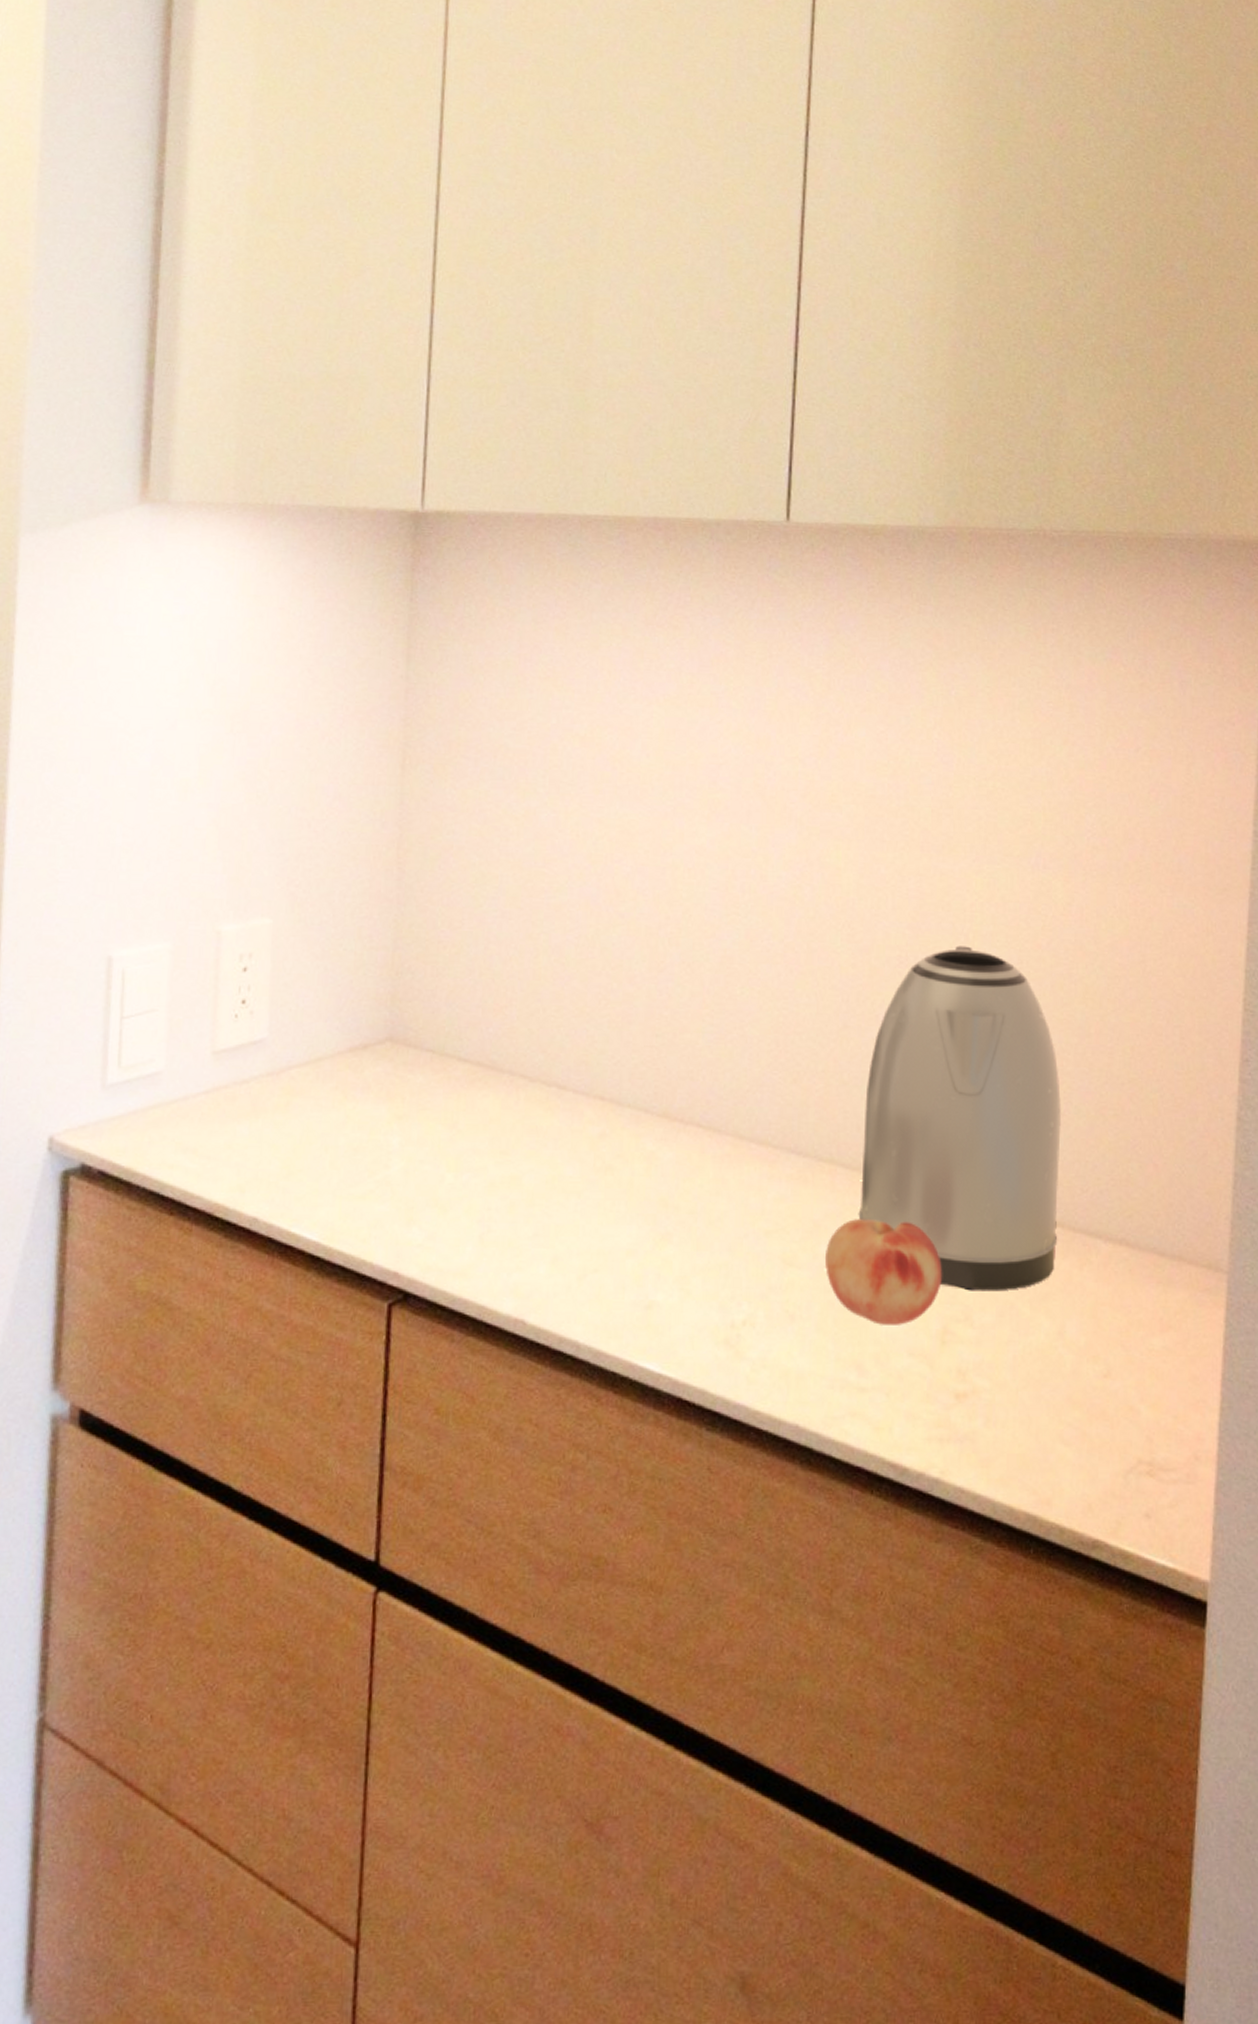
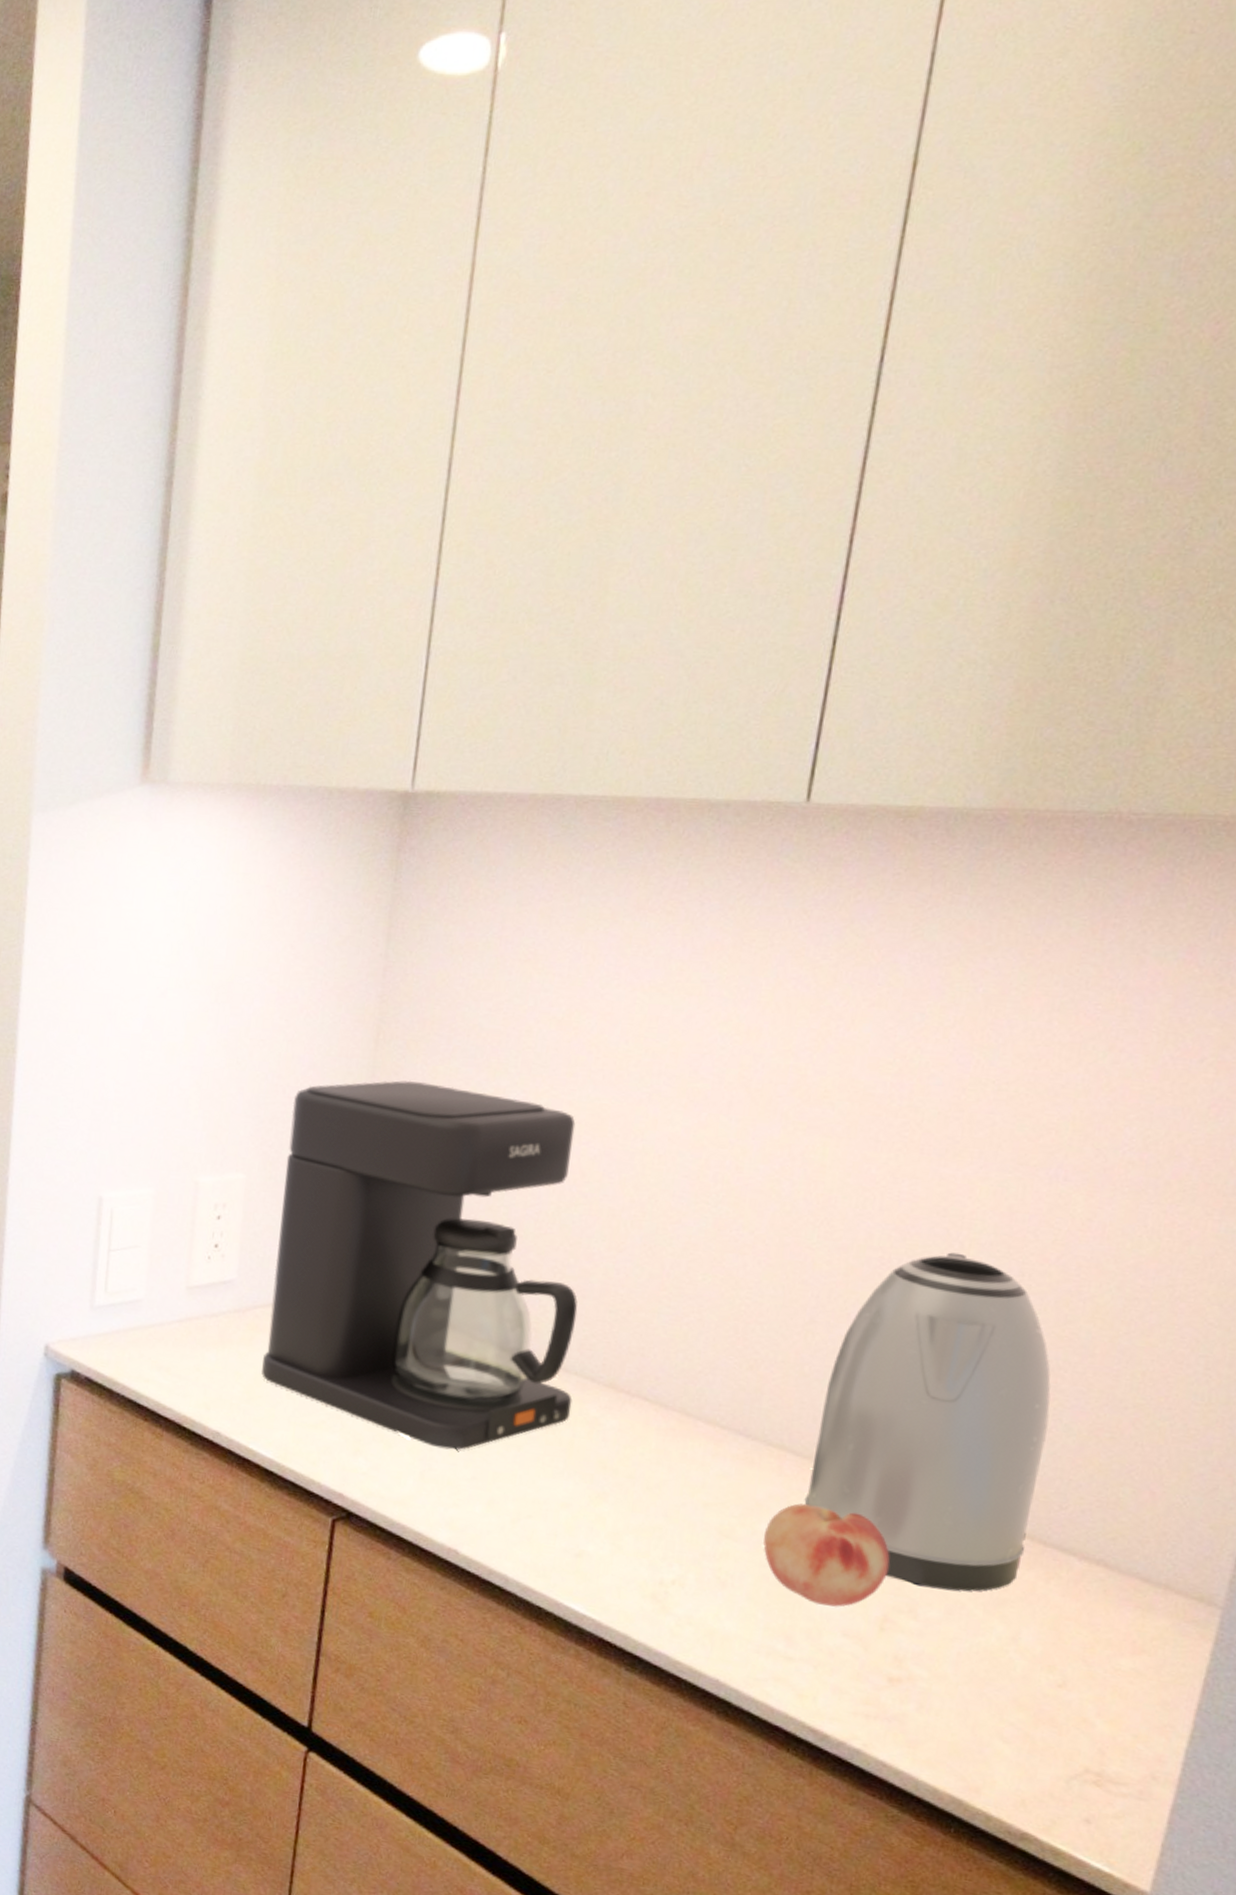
coffee maker: none [301,806,628,1206] -> present [262,1080,578,1450]

